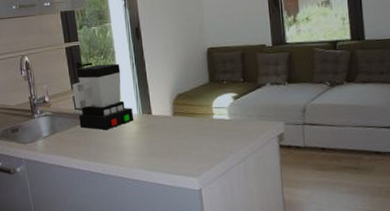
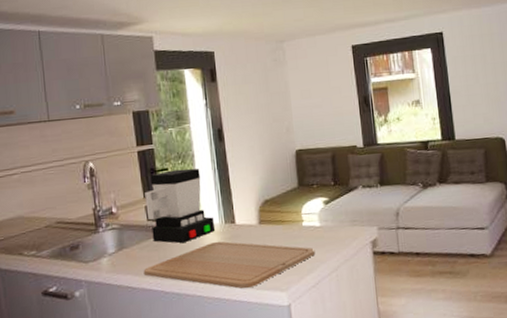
chopping board: none [72,129,225,173] -> present [143,241,316,289]

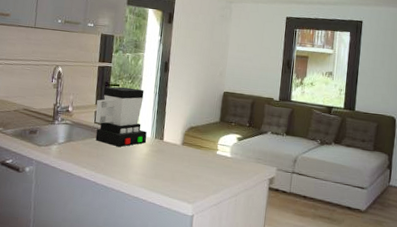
chopping board: present [143,241,316,289] -> none [82,151,223,195]

